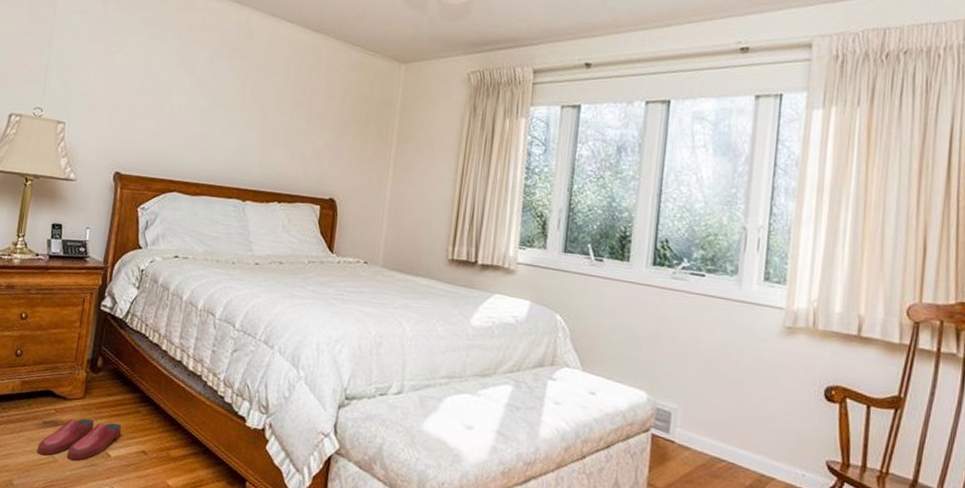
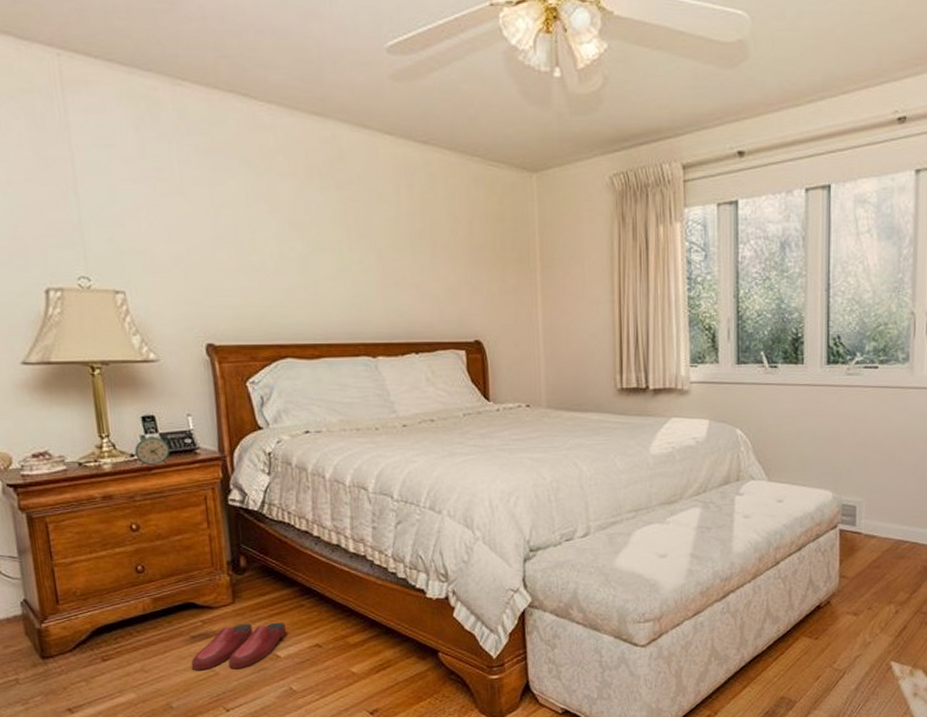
alarm clock: none [40,240,67,267] -> present [135,435,170,466]

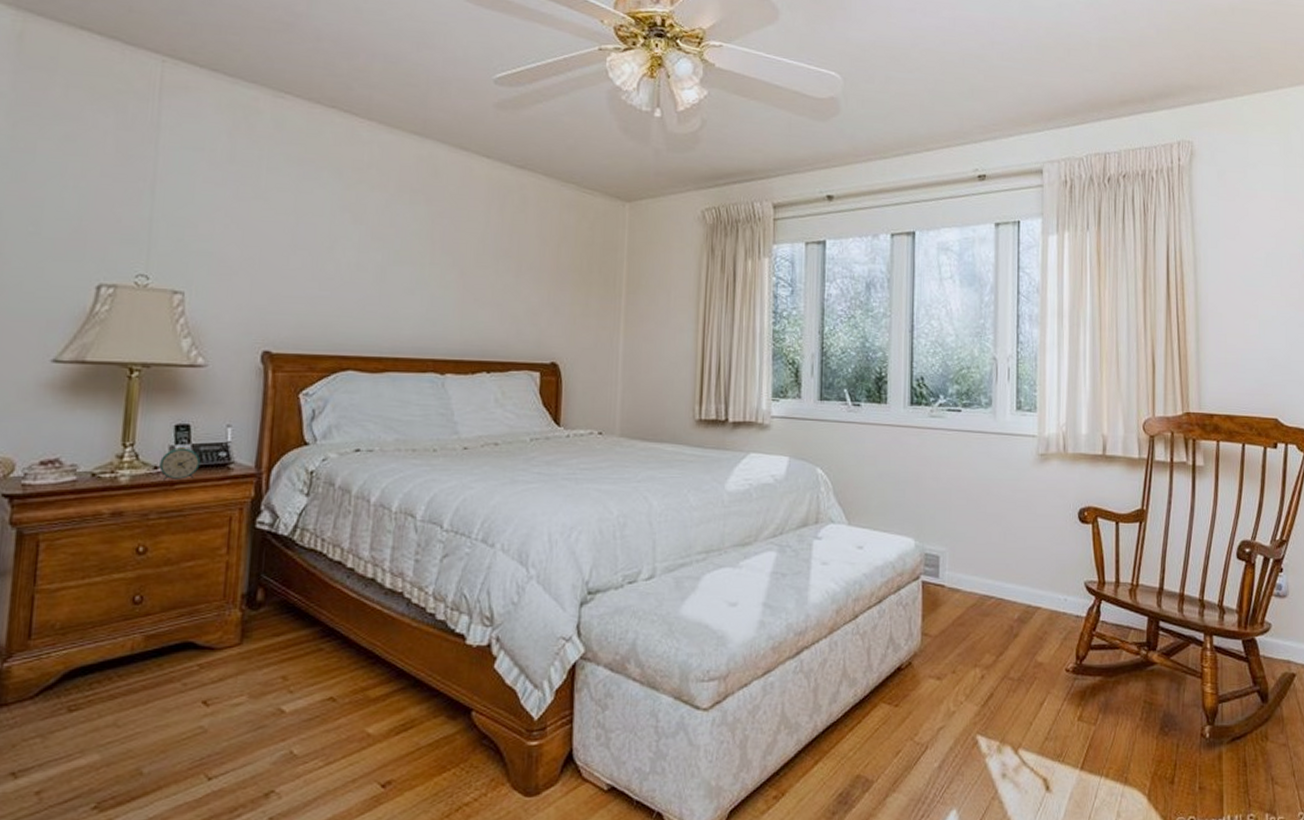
slippers: present [191,622,286,671] -> none [175,669,297,727]

